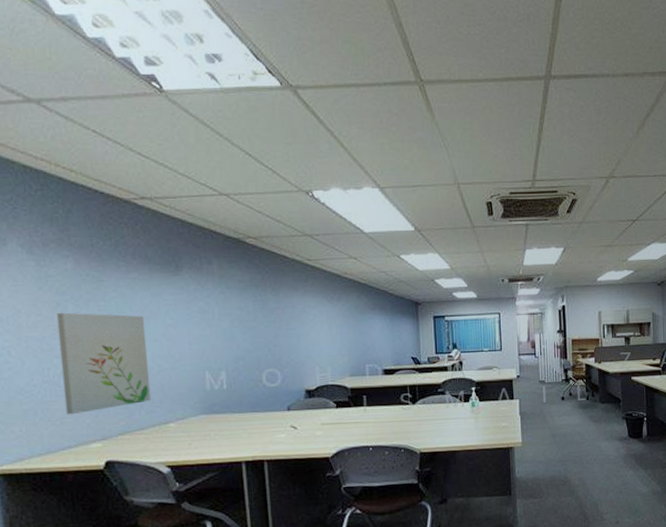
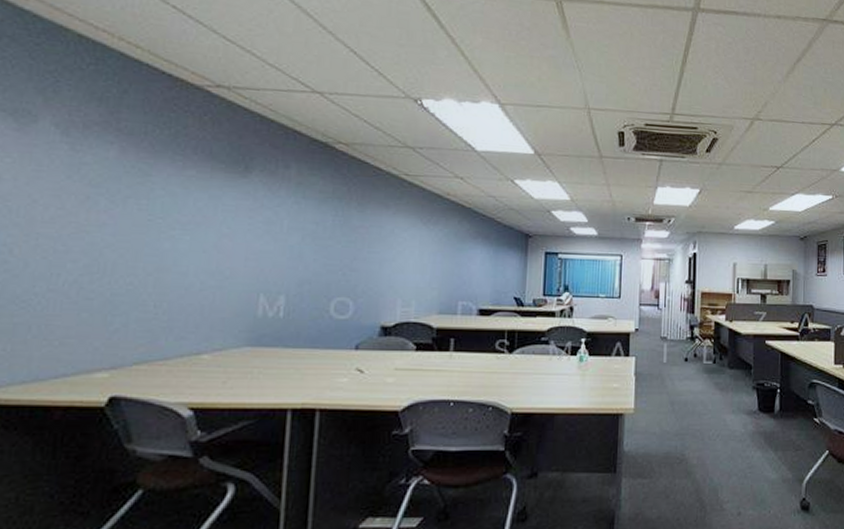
wall art: present [56,312,152,415] -> none [69,207,195,335]

